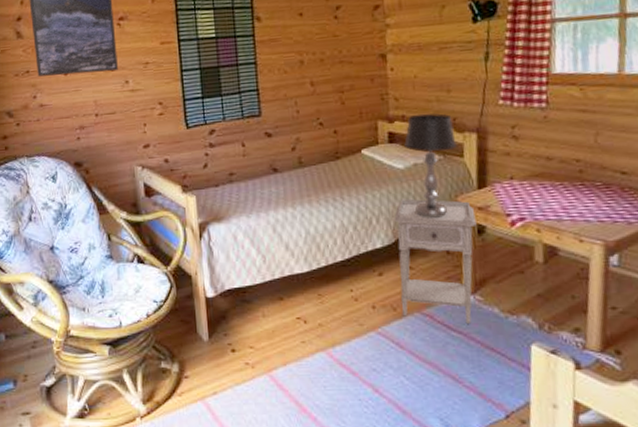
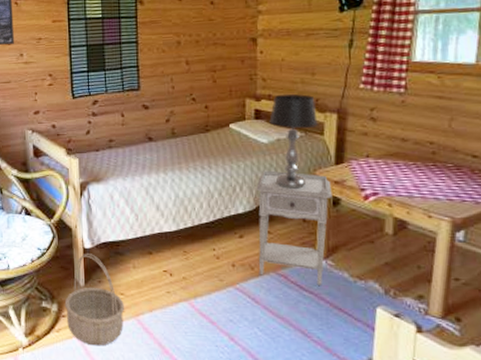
basket: none [186,303,255,409] -> present [64,253,124,346]

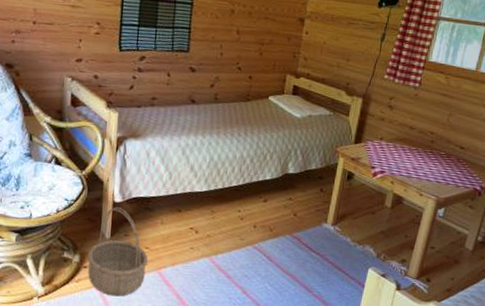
nightstand: present [256,170,332,285] -> none [276,142,349,248]
table lamp: present [269,94,318,189] -> none [303,75,346,162]

